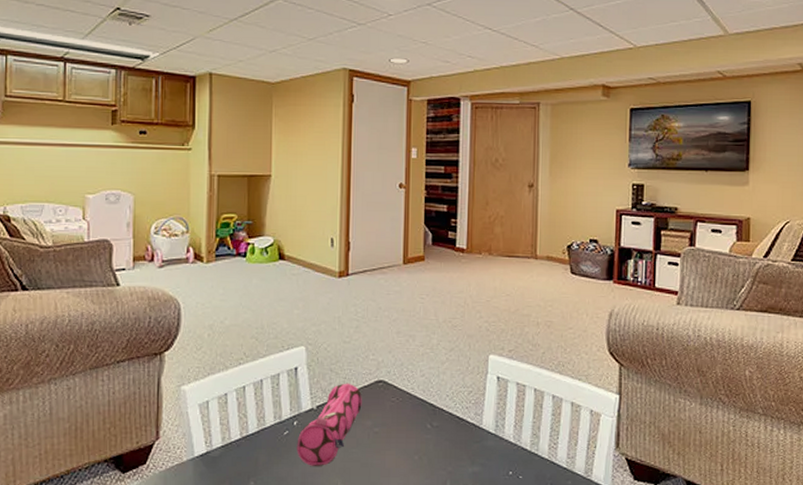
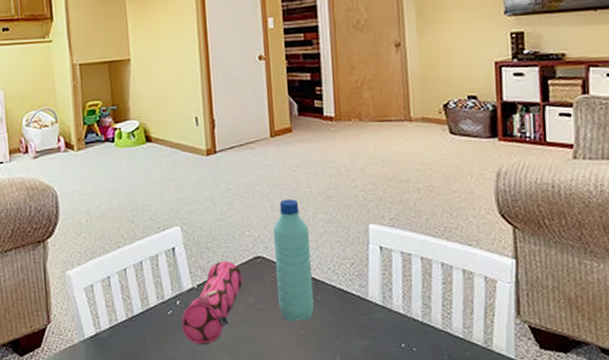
water bottle: none [395,326,432,446] -> present [272,199,315,321]

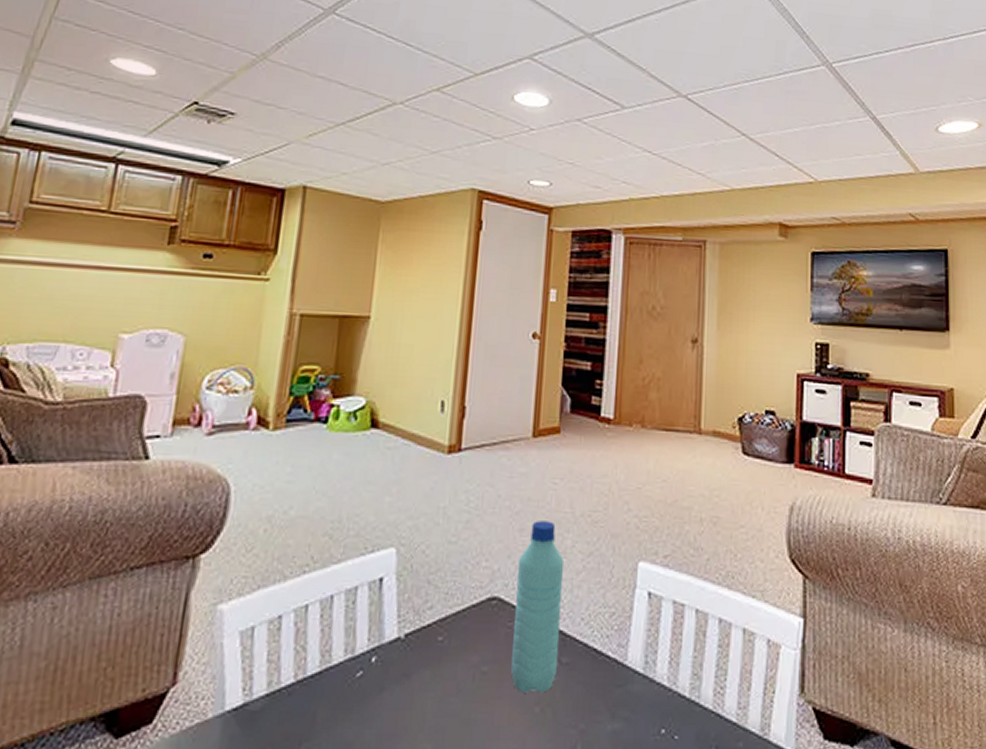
pencil case: present [181,260,242,344] -> none [372,600,469,724]

